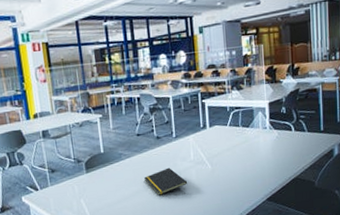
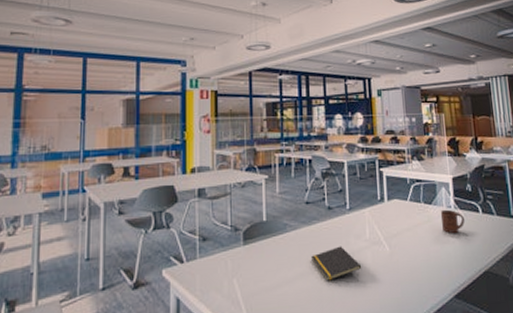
cup: none [256,130,278,150] -> present [440,209,465,233]

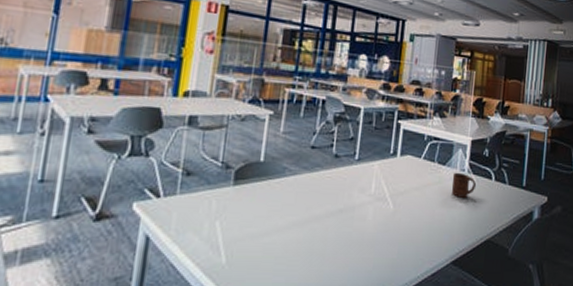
notepad: present [311,246,362,281] -> none [307,198,361,234]

